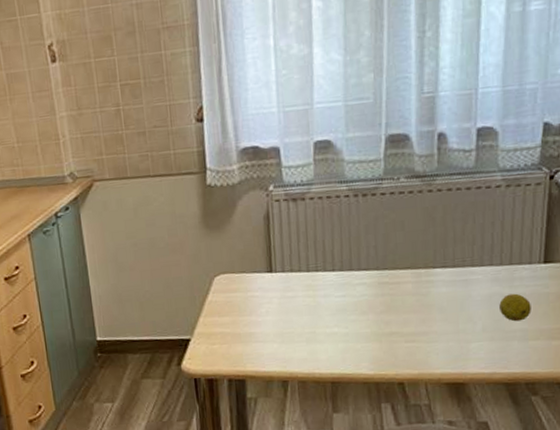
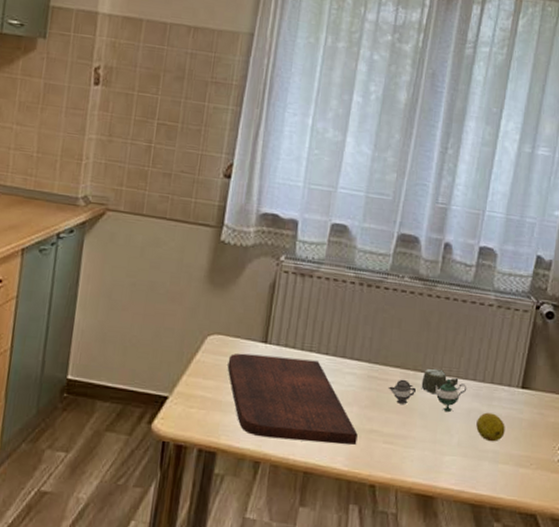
cutting board: none [238,278,379,359] -> present [227,353,358,446]
teapot: none [401,268,485,303] -> present [388,378,467,413]
cup: none [435,261,474,288] -> present [421,368,459,395]

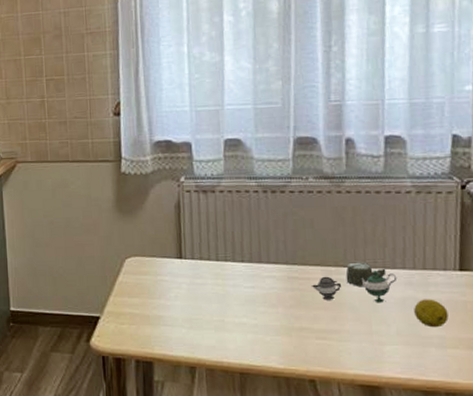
cutting board: present [227,353,358,446] -> none [148,269,289,345]

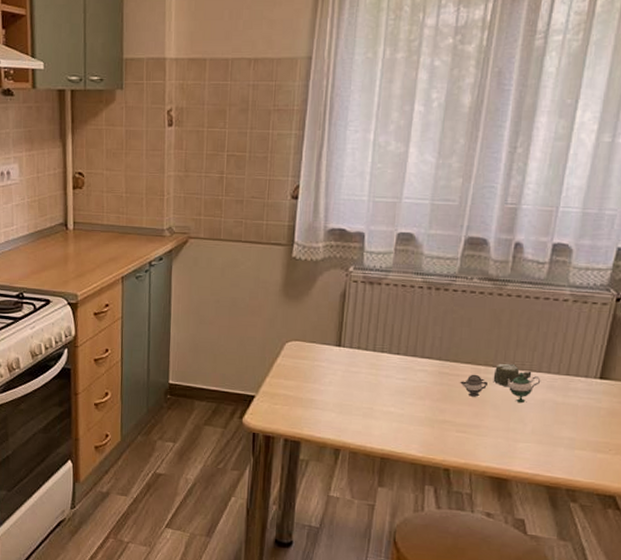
fruit: present [414,299,449,328] -> none [551,402,582,430]

